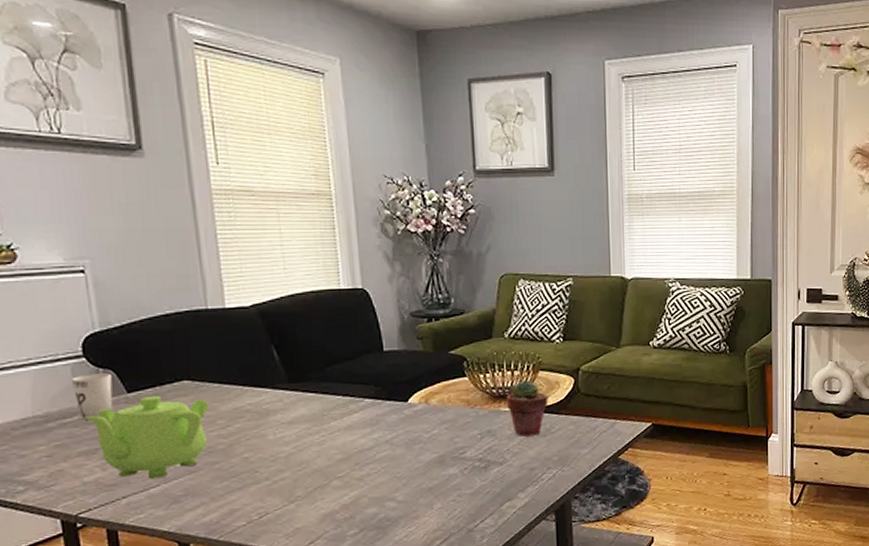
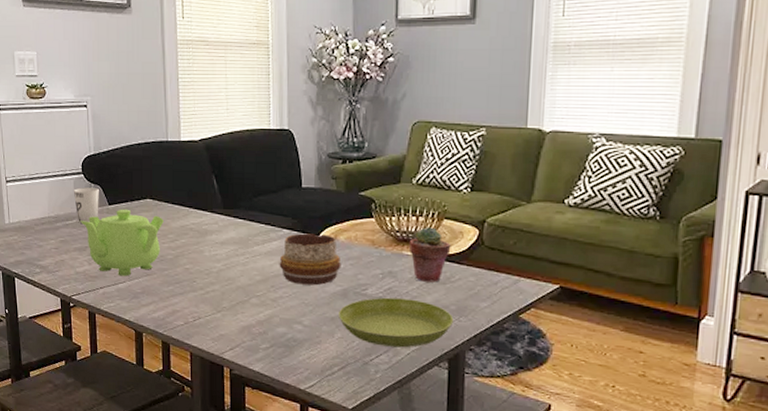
decorative bowl: none [363,399,435,458] -> present [279,233,341,286]
saucer: none [436,456,557,510] -> present [339,297,454,348]

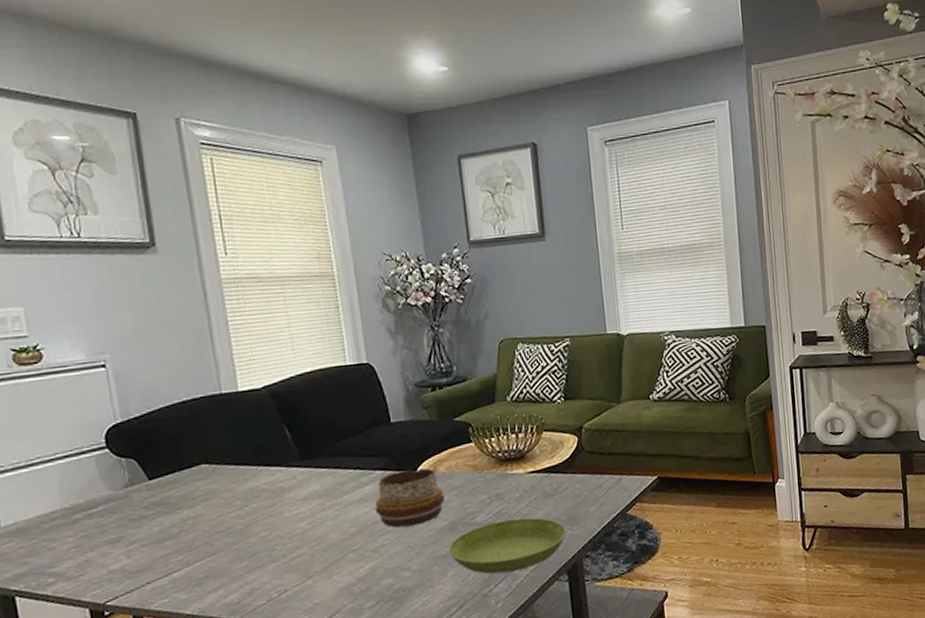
cup: present [74,187,99,223] -> none [97,462,136,509]
teapot: present [80,209,164,277] -> none [110,481,227,564]
potted succulent: present [408,227,451,283] -> none [511,441,554,499]

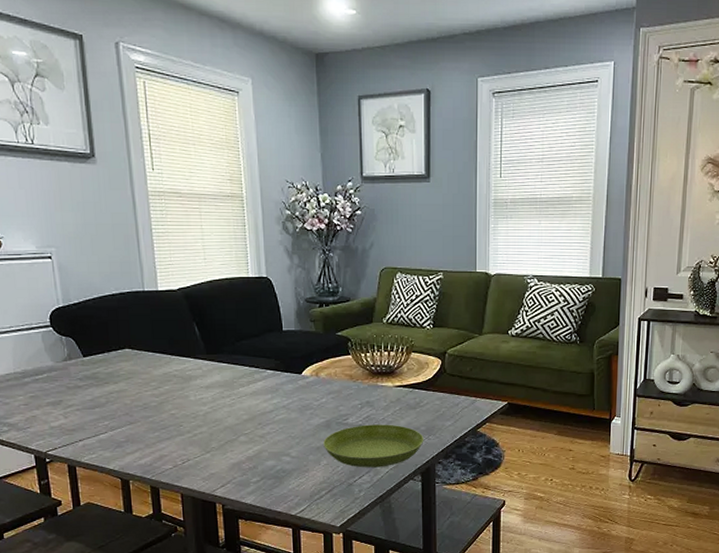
decorative bowl: present [375,468,445,528] -> none [265,372,324,420]

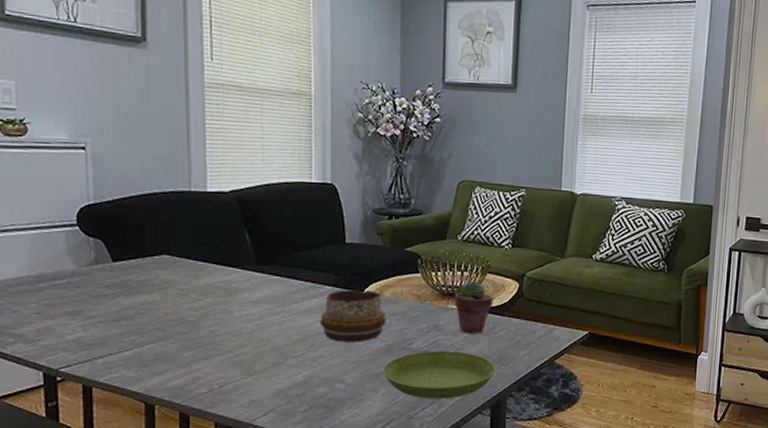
decorative bowl: none [265,372,324,420] -> present [320,289,387,343]
potted succulent: none [382,360,419,408] -> present [453,281,494,334]

